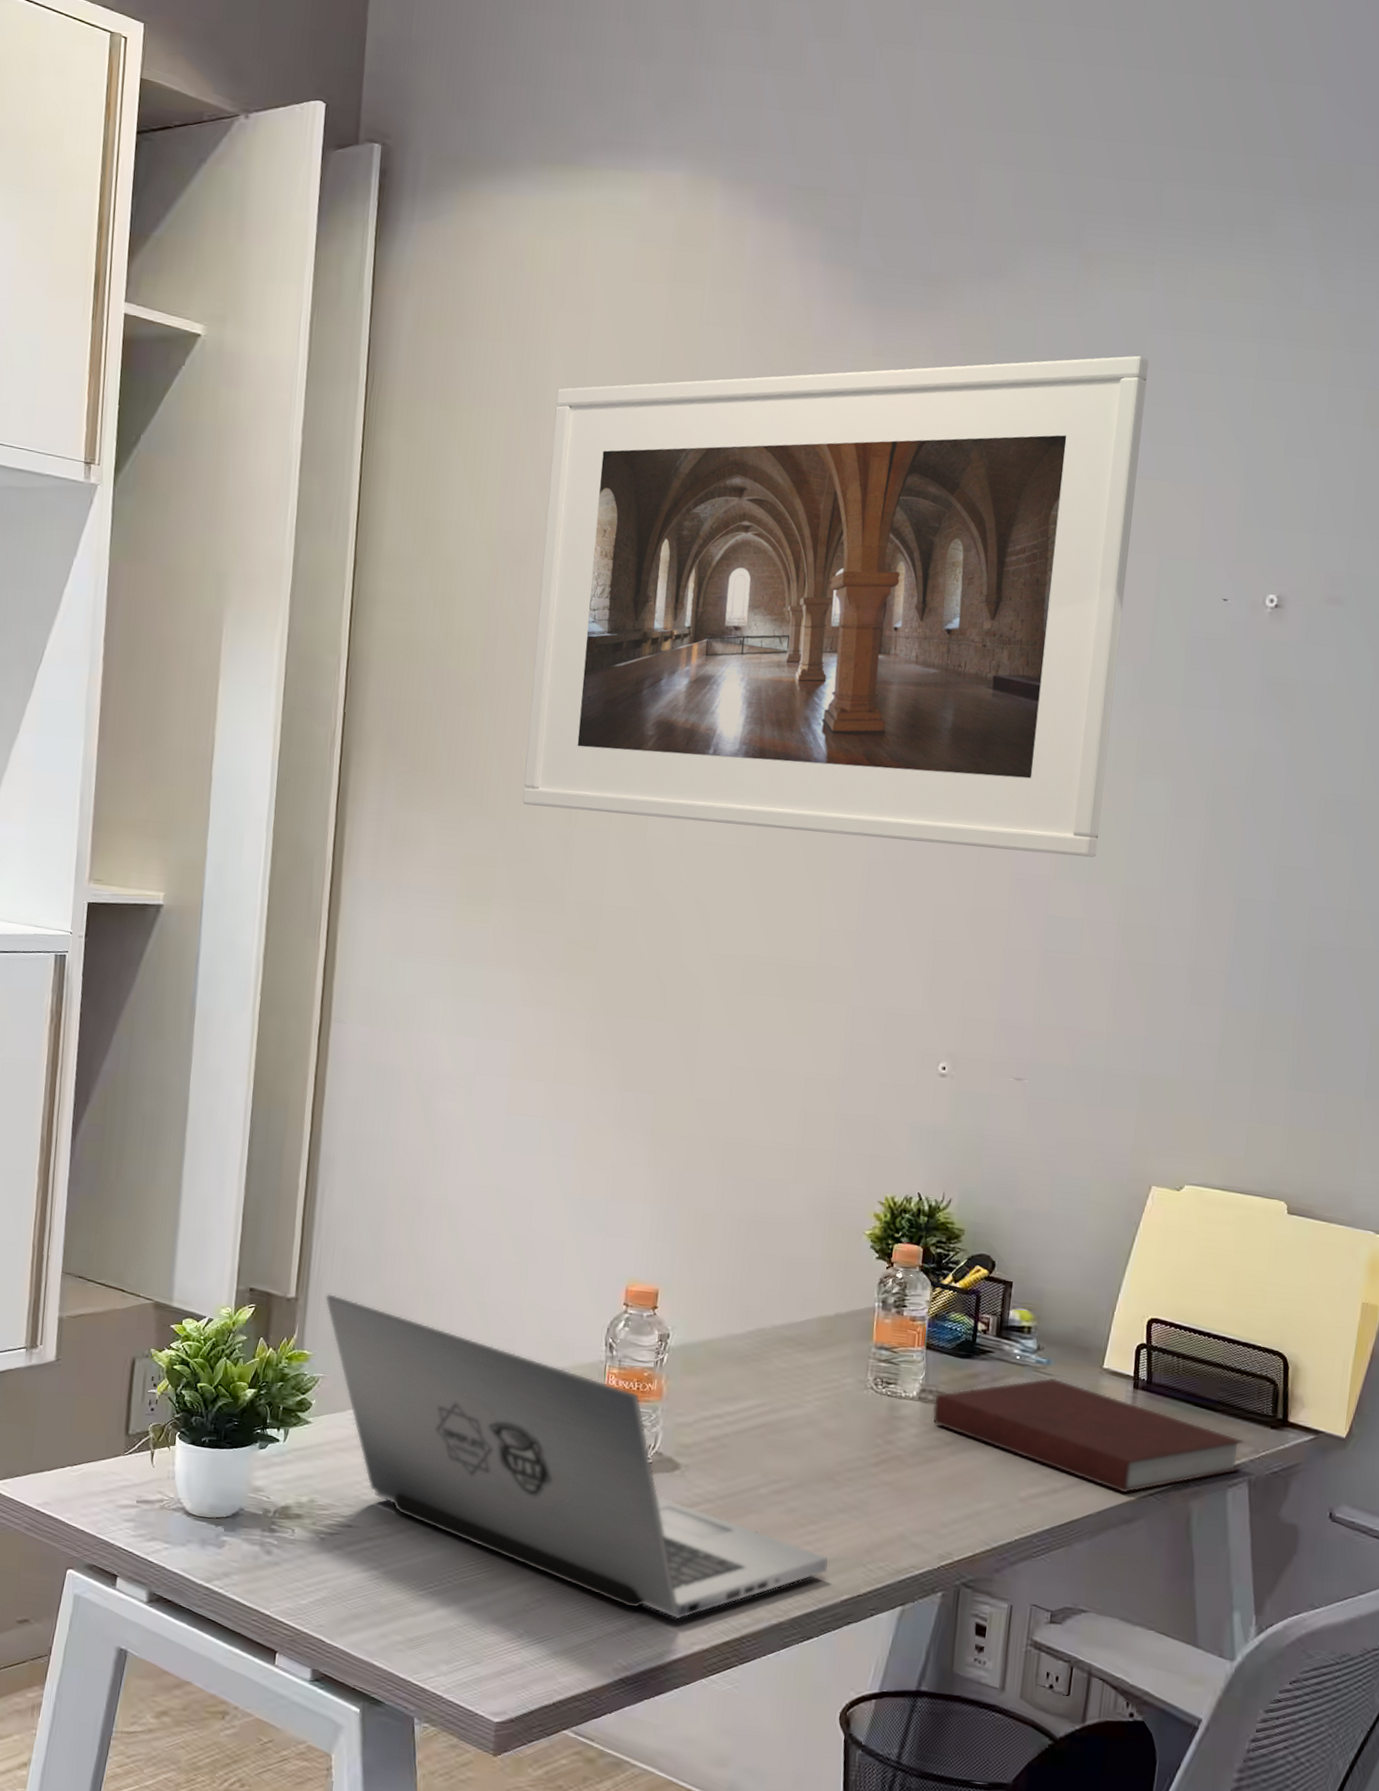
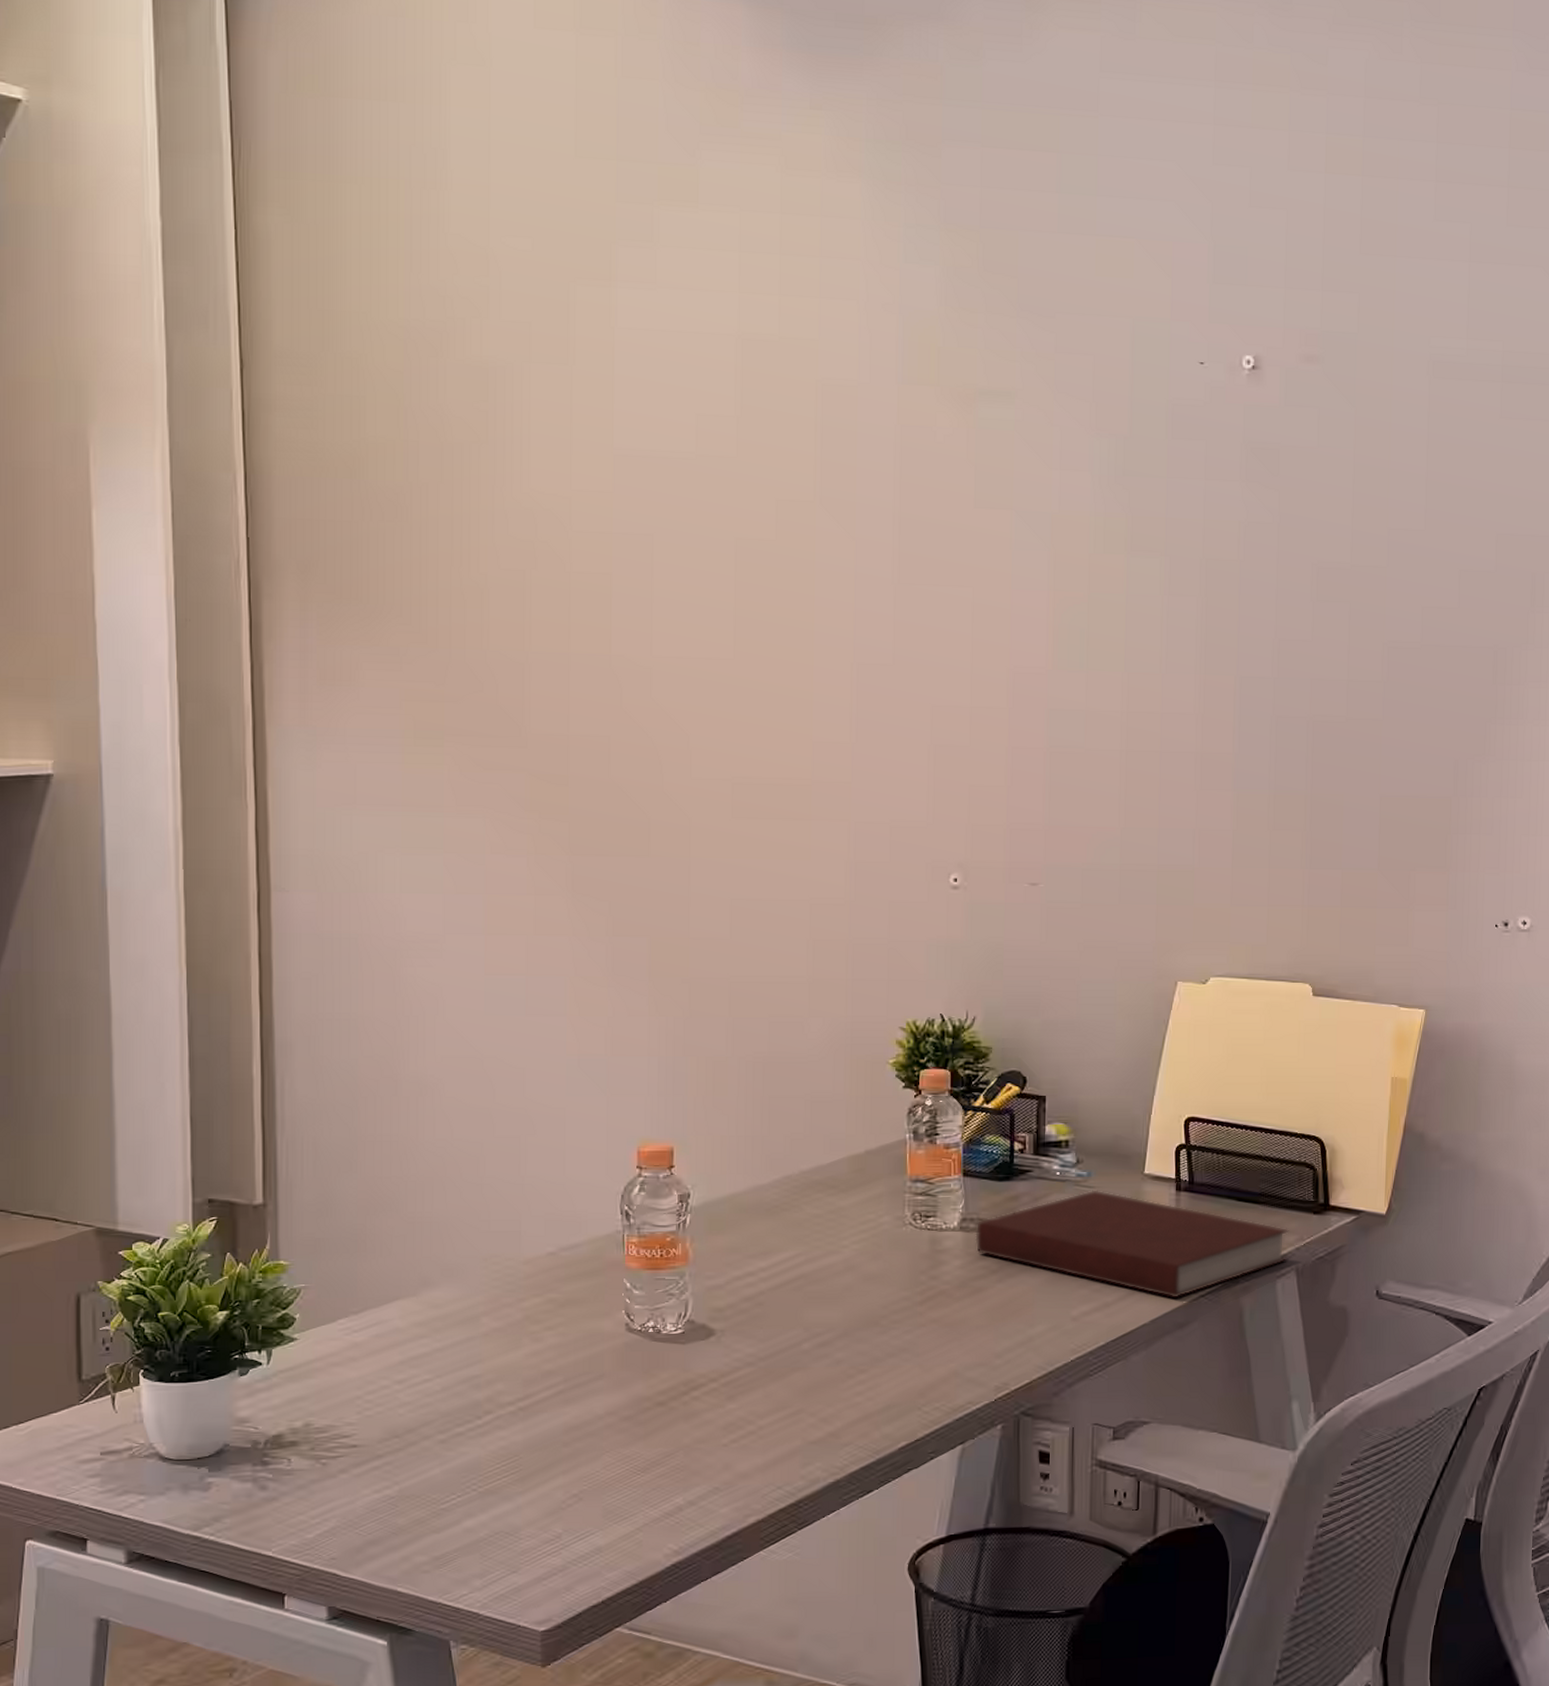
laptop: present [325,1294,830,1620] -> none [298,1195,883,1494]
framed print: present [522,355,1149,858] -> none [459,103,1104,645]

